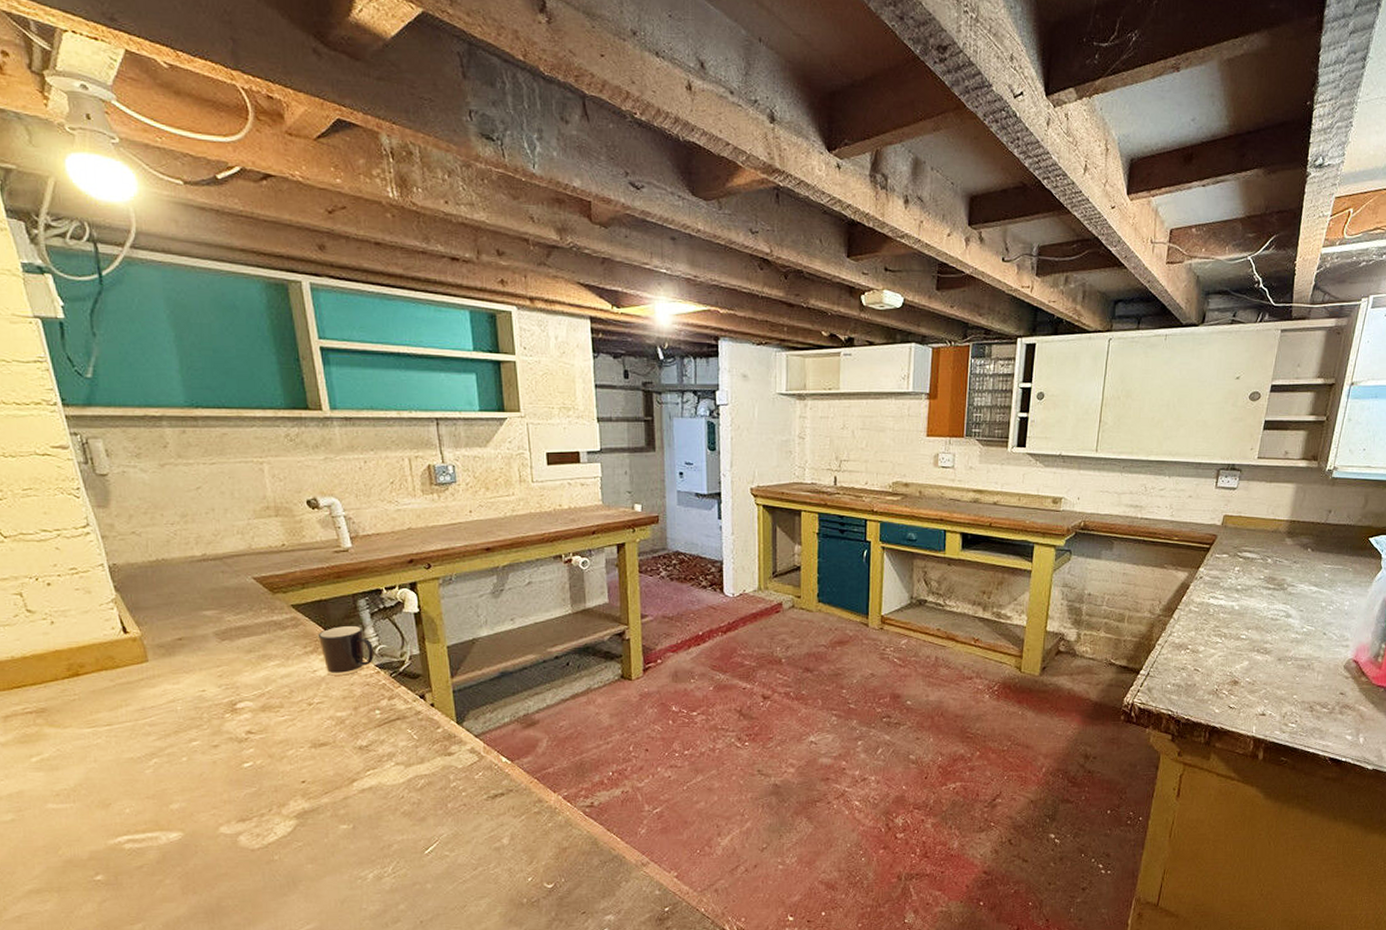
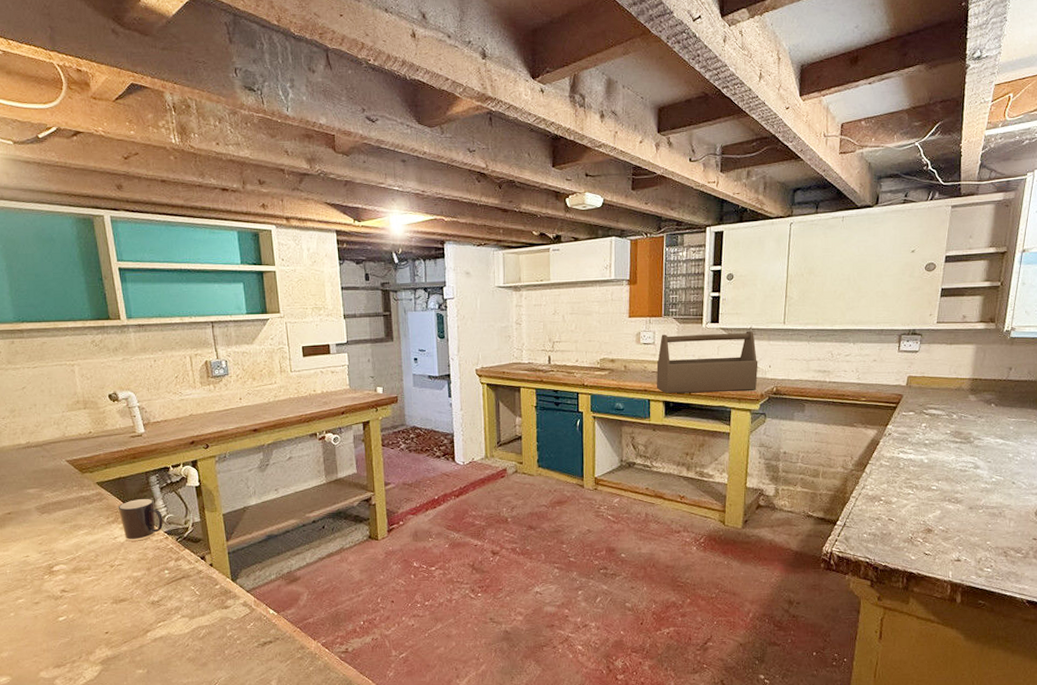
tool box: none [954,458,1066,525] -> present [656,331,758,394]

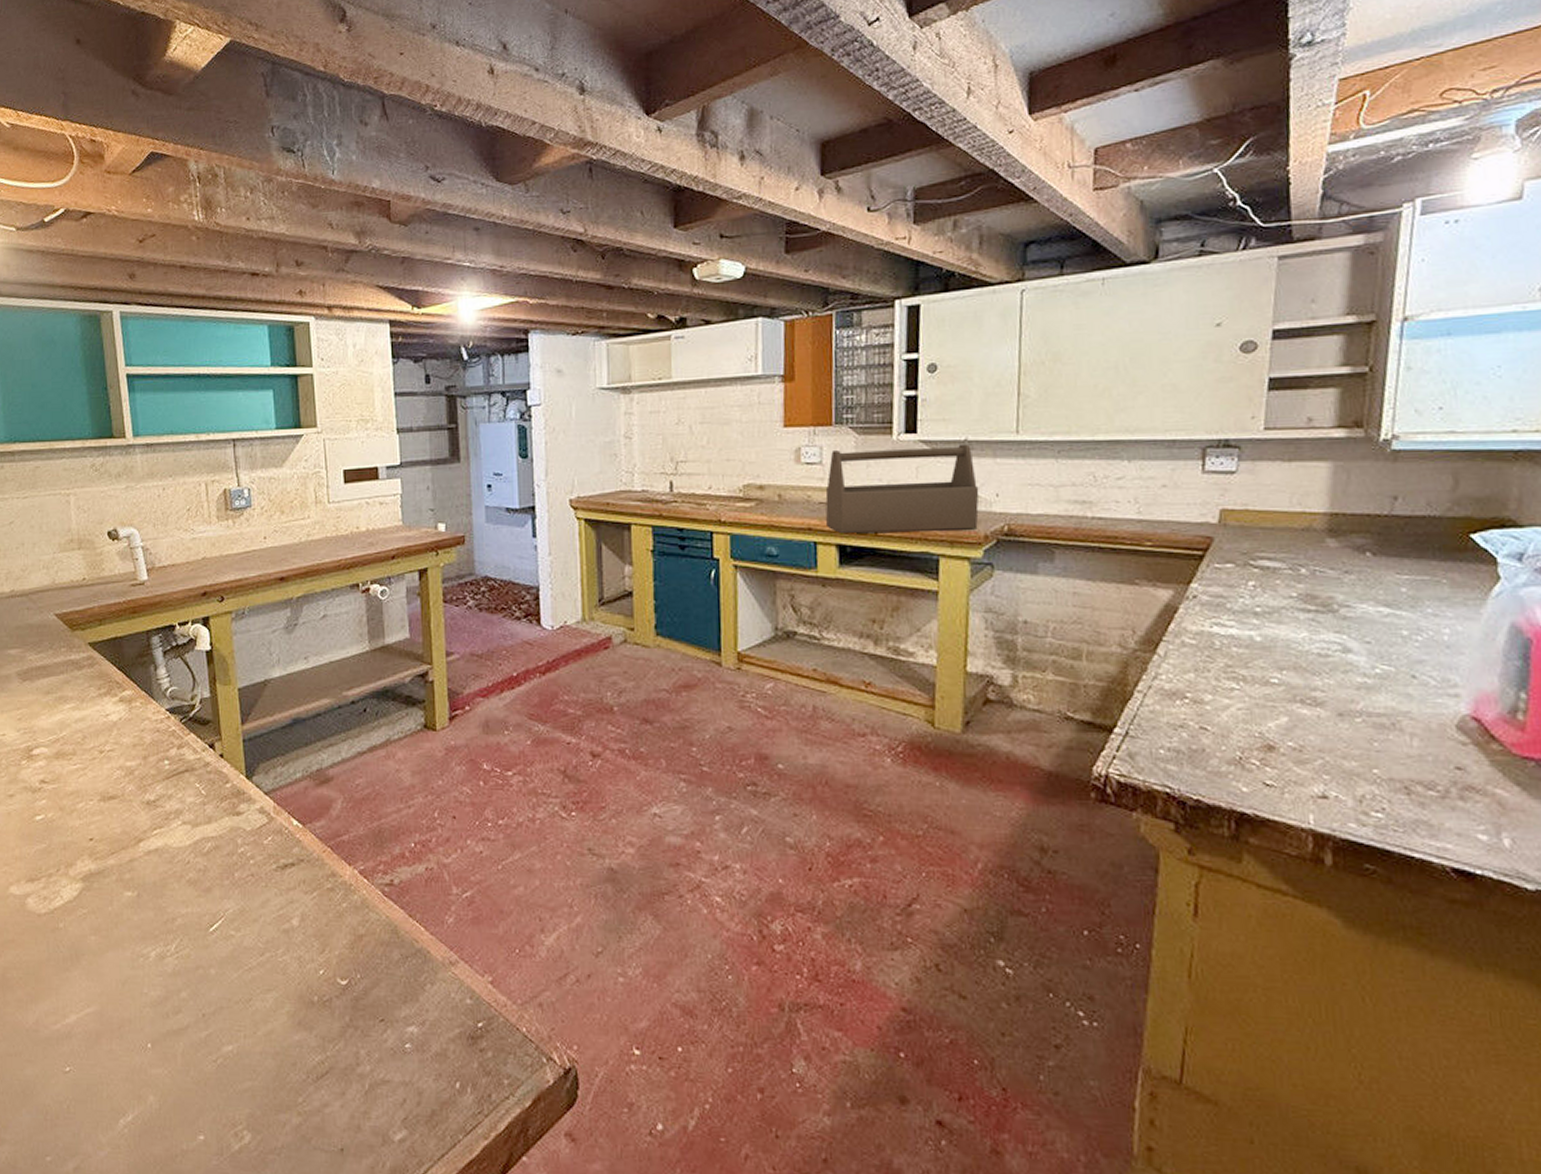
mug: present [118,498,163,541] -> none [112,664,164,720]

